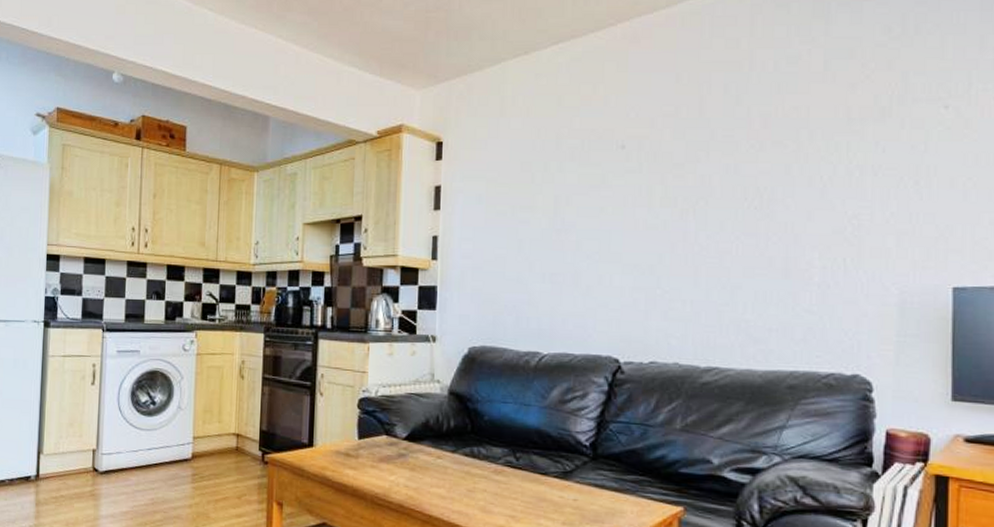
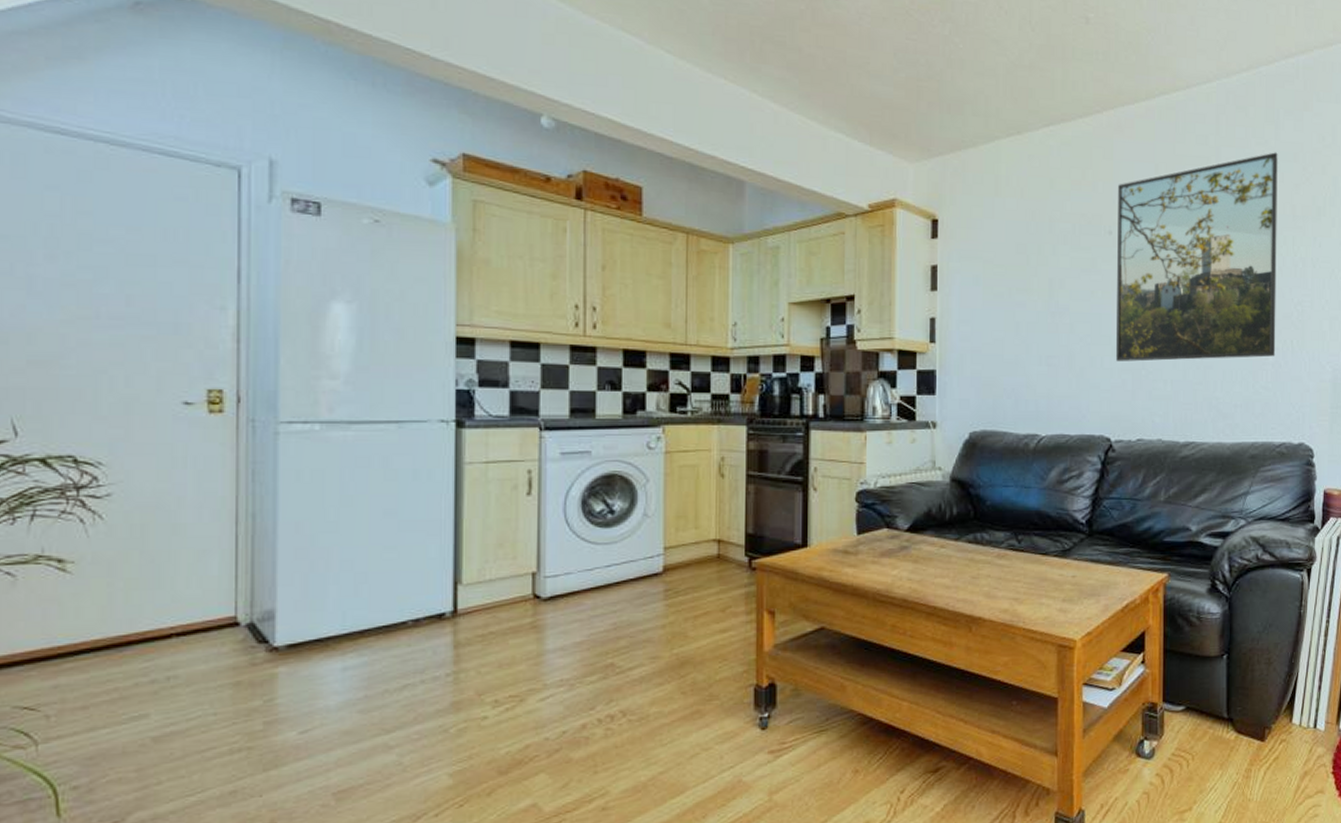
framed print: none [627,50,828,280] -> present [1116,152,1278,362]

